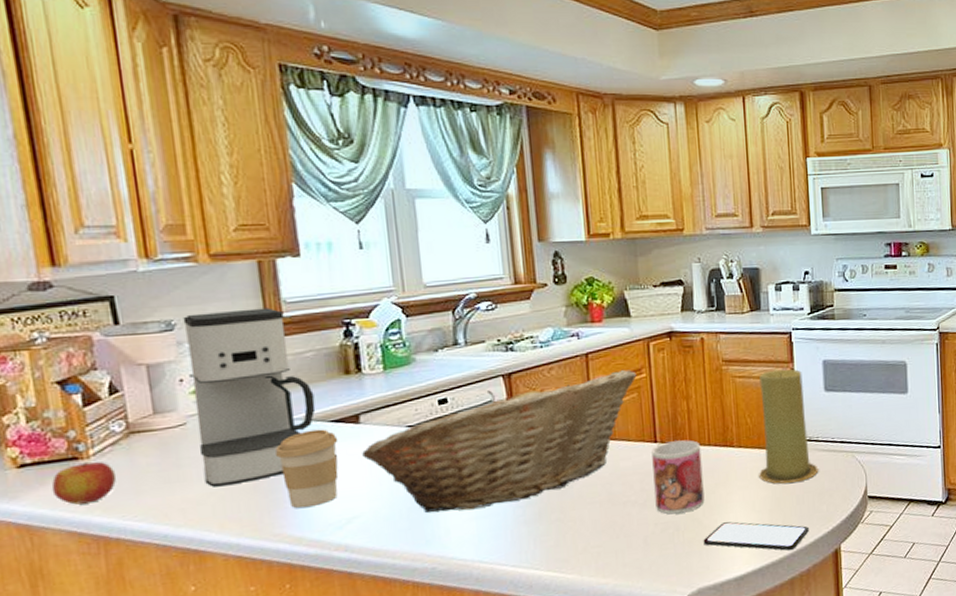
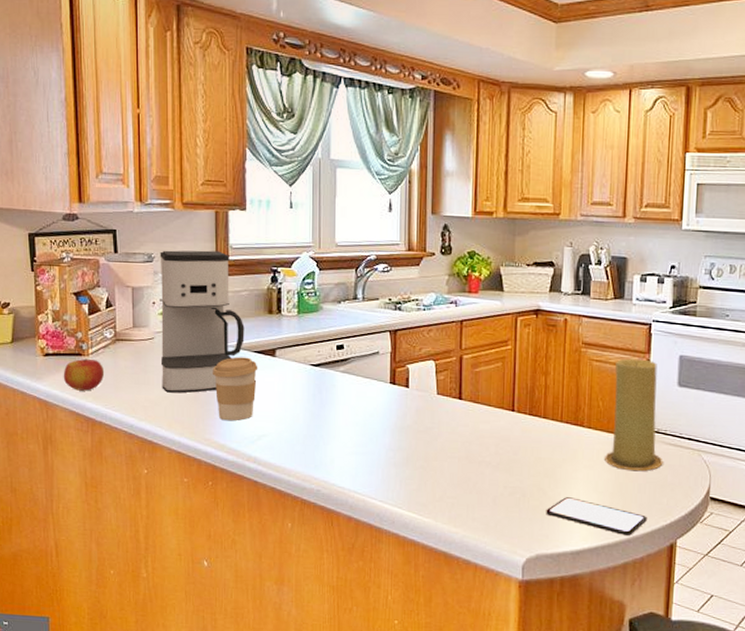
fruit basket: present [362,369,637,513] -> none [275,339,503,446]
mug: present [651,440,705,515] -> none [507,412,553,481]

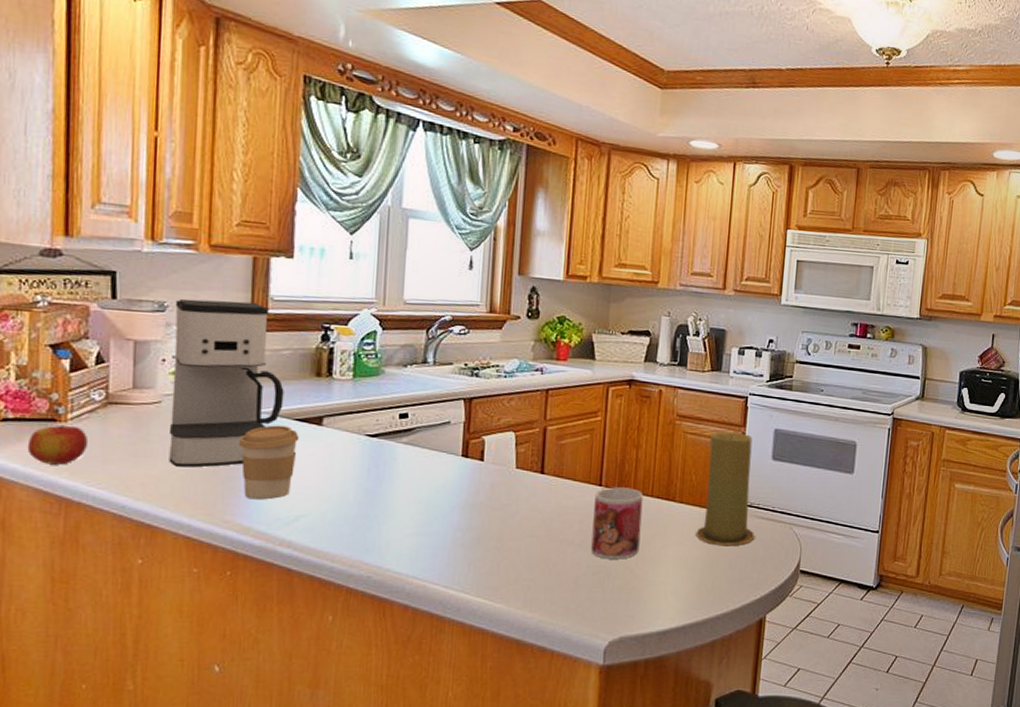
mug: none [507,412,553,481] -> present [591,487,644,560]
smartphone: present [546,497,647,535] -> none [632,575,737,612]

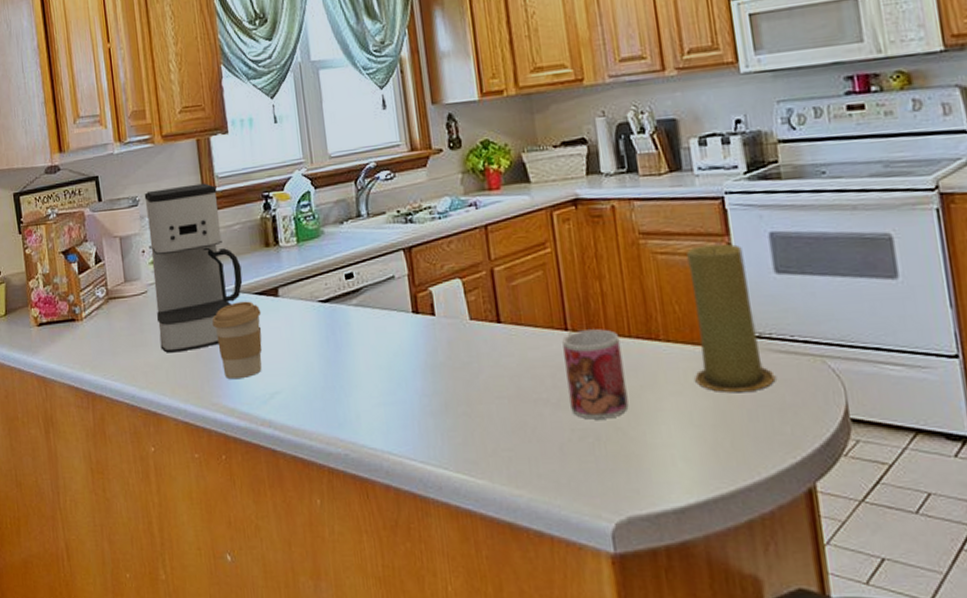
apple: present [27,425,89,465] -> none [58,323,100,362]

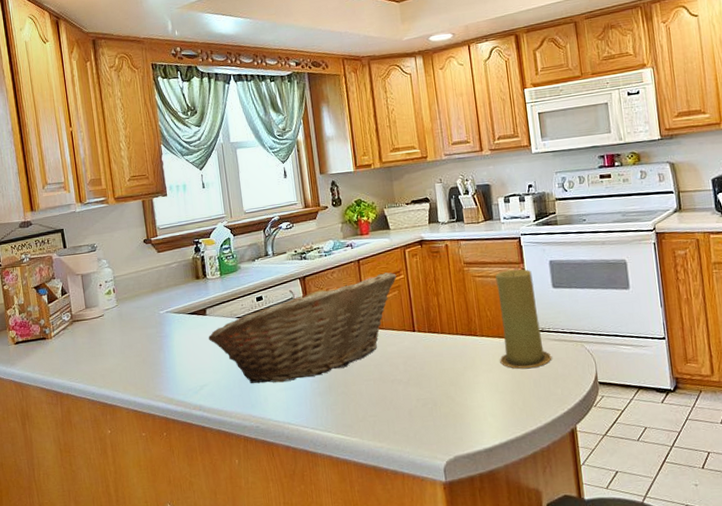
coffee maker: present [144,183,243,353] -> none [101,233,179,360]
coffee cup: present [212,301,263,380] -> none [155,319,194,377]
fruit basket: none [281,243,541,395] -> present [208,272,397,384]
mug: present [562,329,629,419] -> none [411,329,456,392]

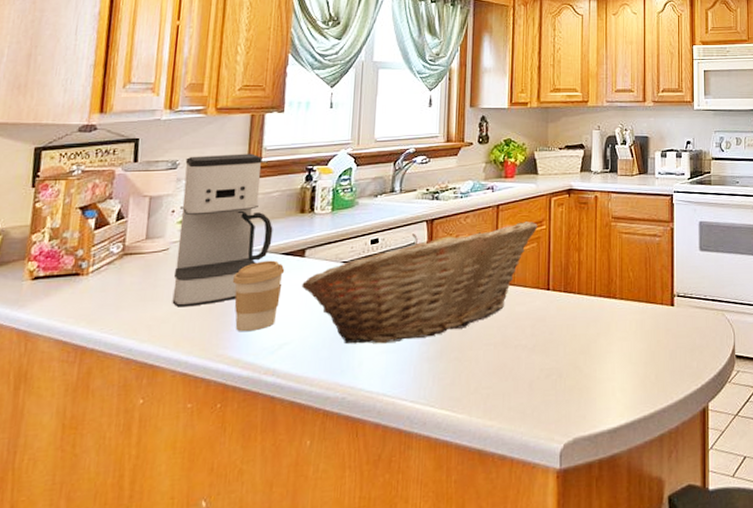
coffee maker: none [101,233,179,360] -> present [172,153,273,307]
coffee cup: none [155,319,194,377] -> present [233,260,285,332]
candle: present [495,269,552,369] -> none [637,228,691,337]

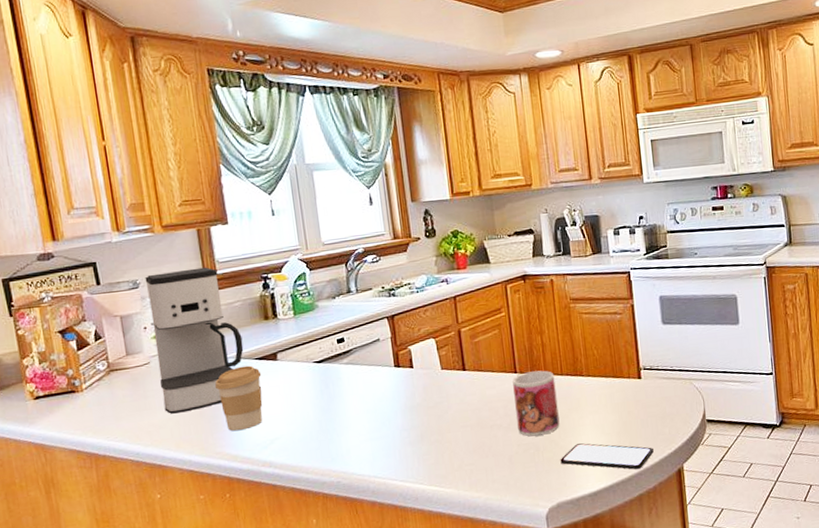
fruit basket: present [302,220,538,344] -> none [280,309,497,435]
mug: none [543,289,587,361] -> present [512,370,560,437]
smartphone: none [582,372,680,405] -> present [560,443,654,470]

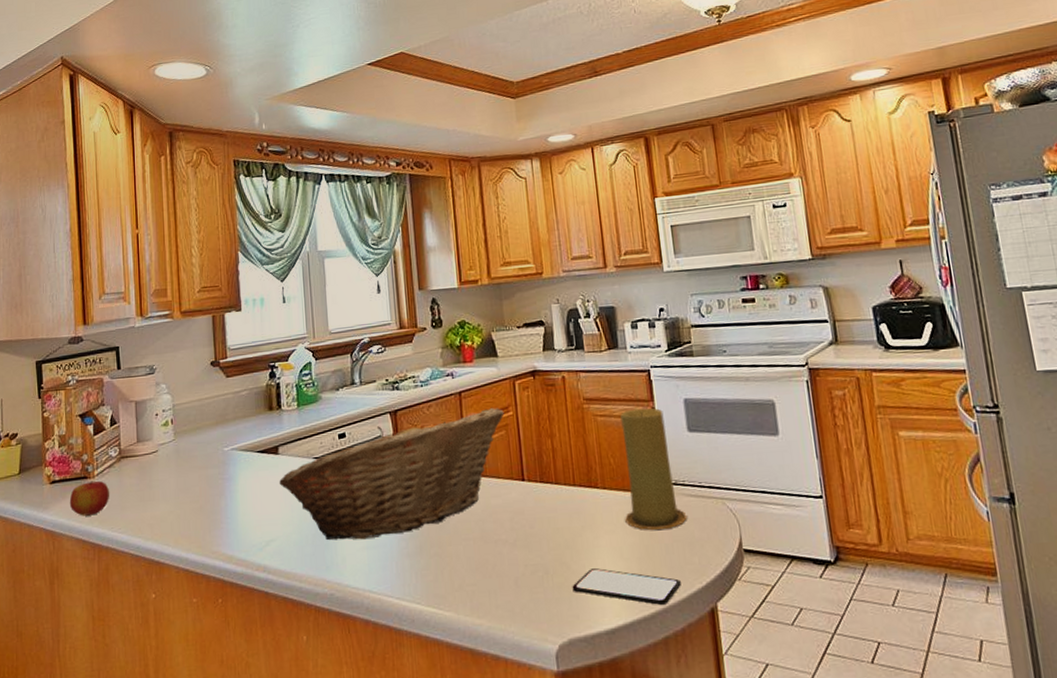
apple: none [57,394,102,428] -> present [69,481,110,516]
coffee maker: present [145,267,244,414] -> none [161,354,247,507]
coffee cup: present [215,365,263,431] -> none [217,458,262,529]
fruit basket: none [280,309,497,435] -> present [279,407,505,540]
mug: present [512,370,560,437] -> none [520,479,572,556]
candle: none [603,305,660,409] -> present [620,407,687,530]

